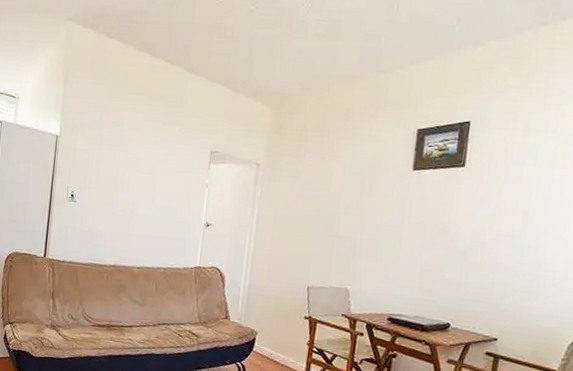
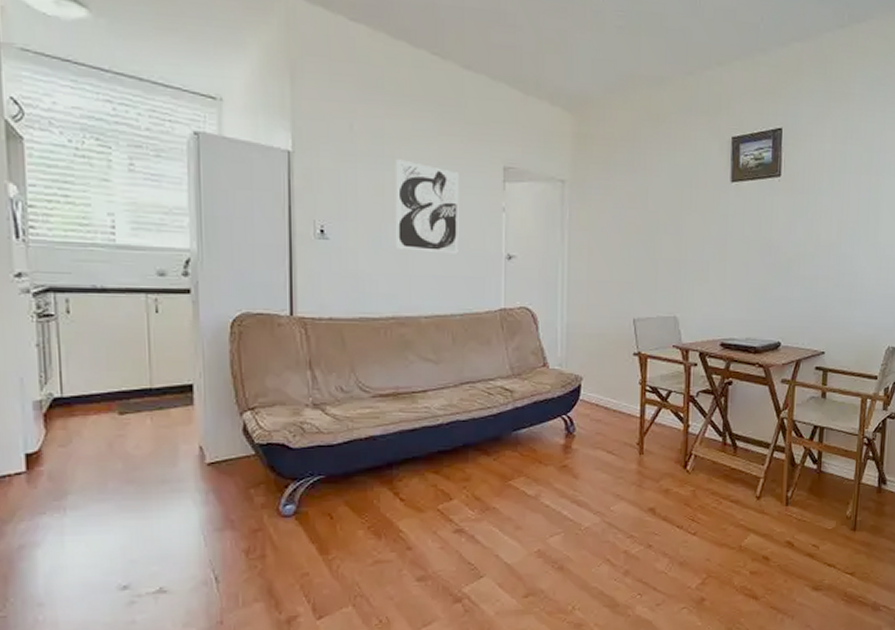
wall art: none [122,143,175,220] -> present [395,159,459,254]

